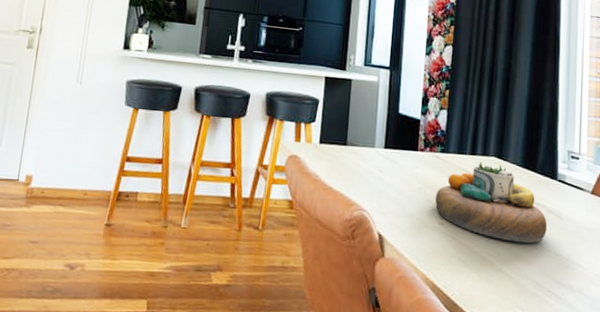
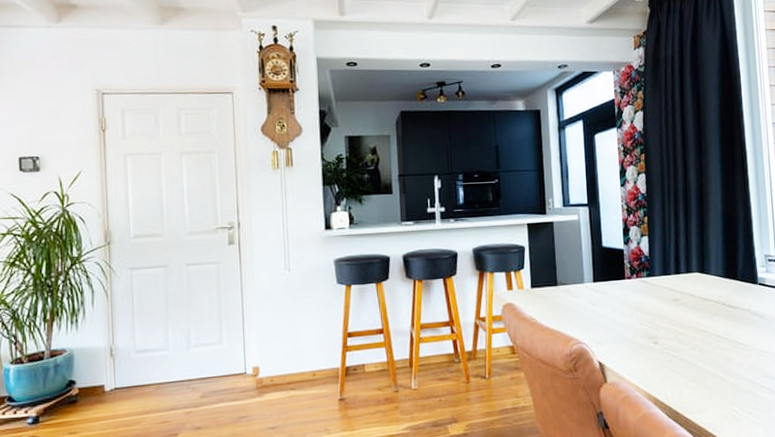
decorative bowl: present [435,161,547,244] -> none [647,279,753,348]

